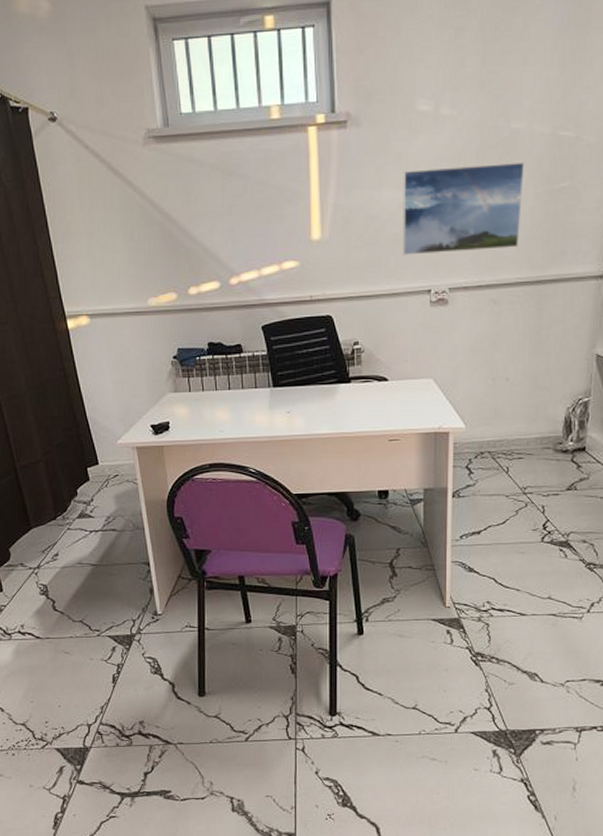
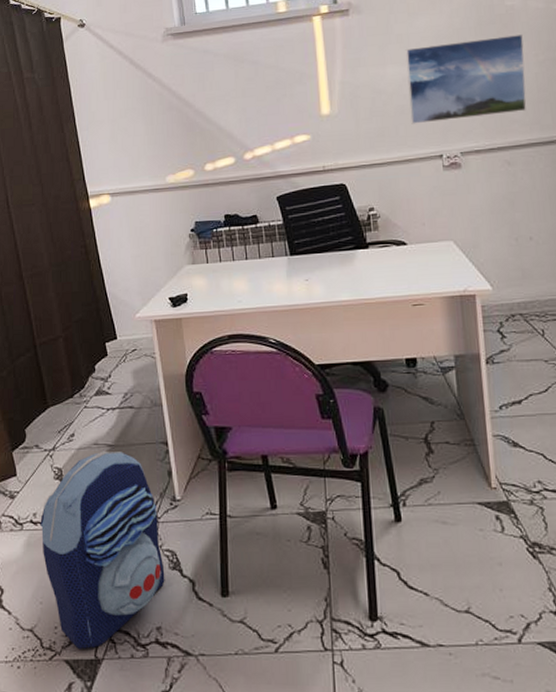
backpack: none [28,569,147,739] -> present [40,450,165,649]

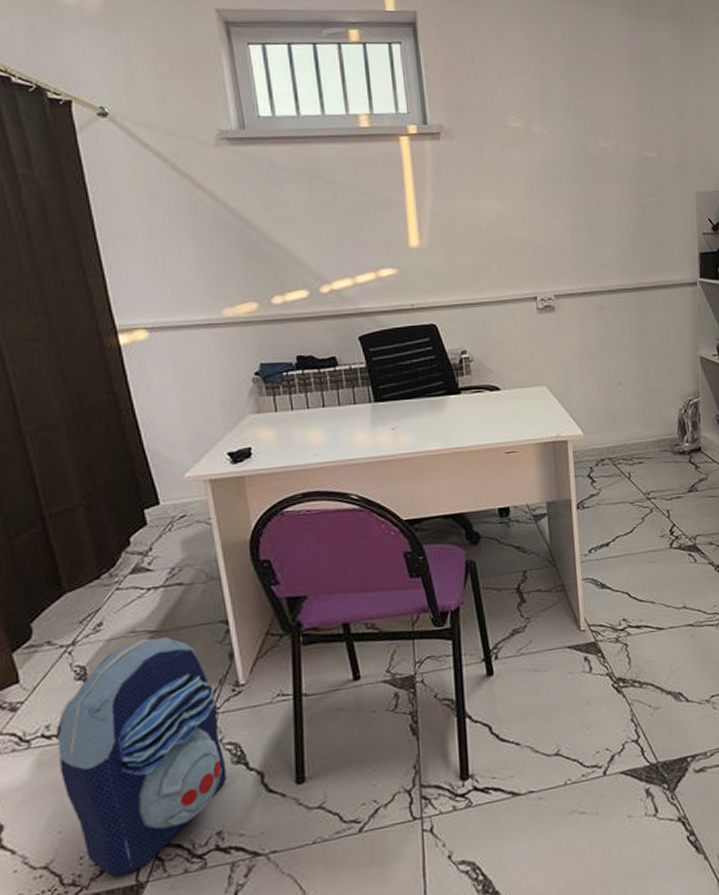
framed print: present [405,33,527,124] -> none [500,177,618,263]

